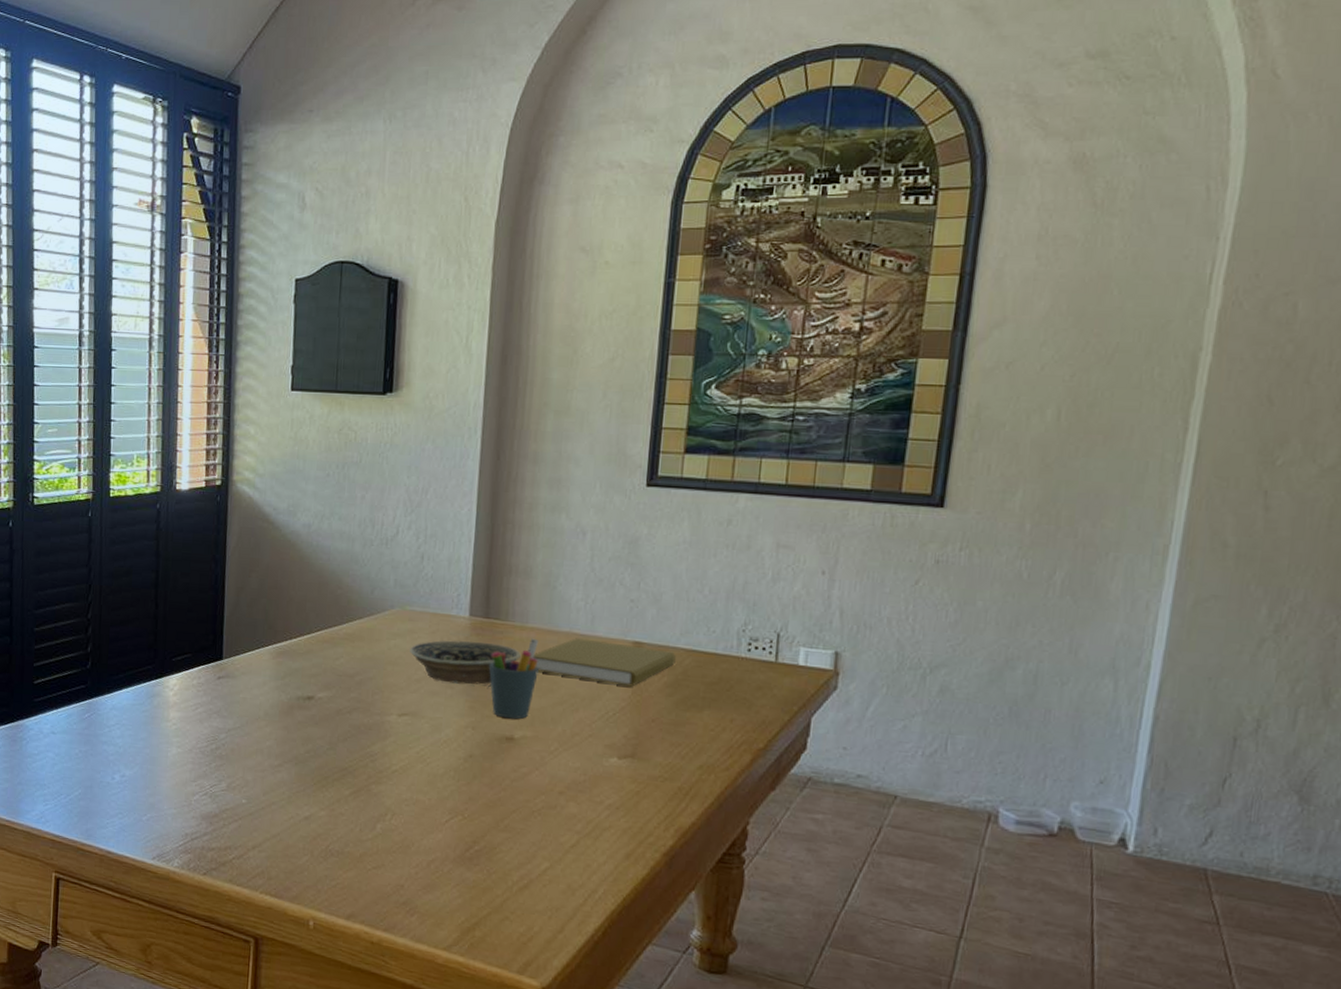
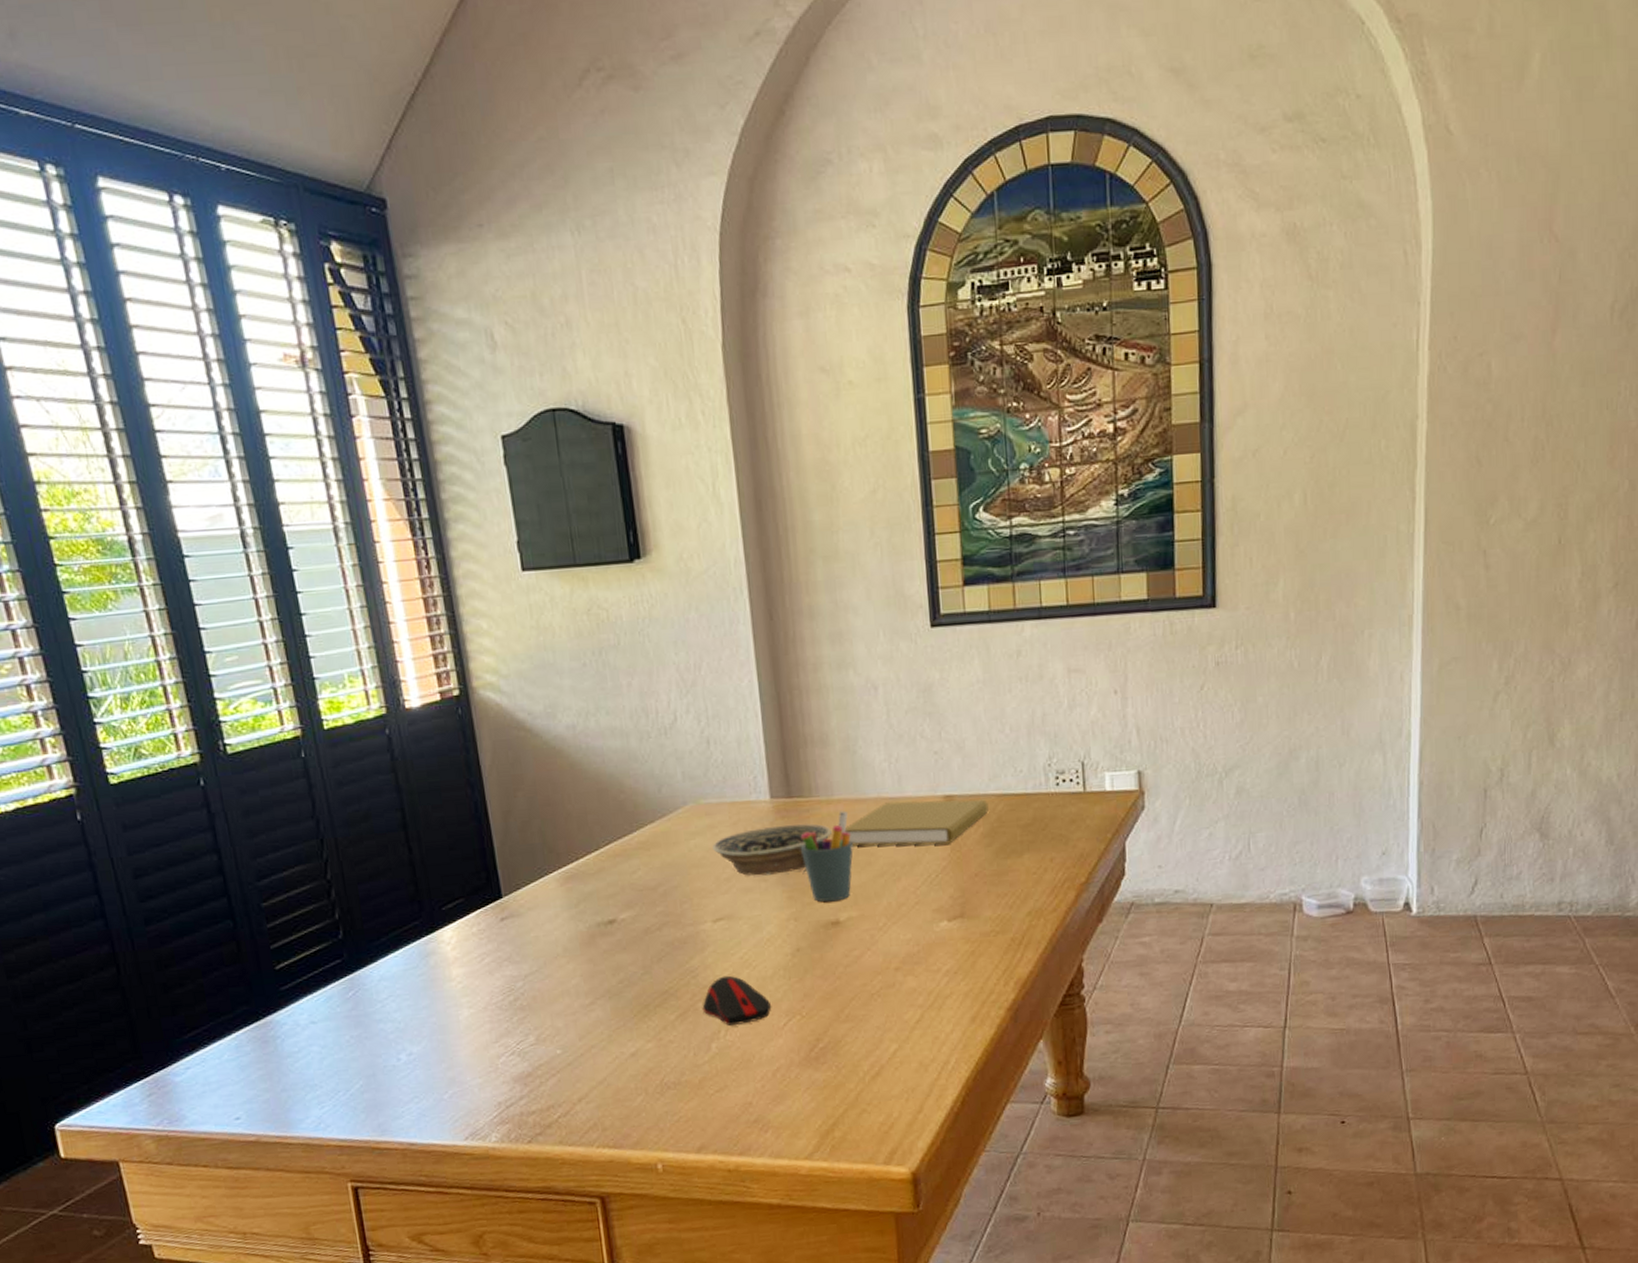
computer mouse: none [374,765,438,813] -> present [702,975,772,1026]

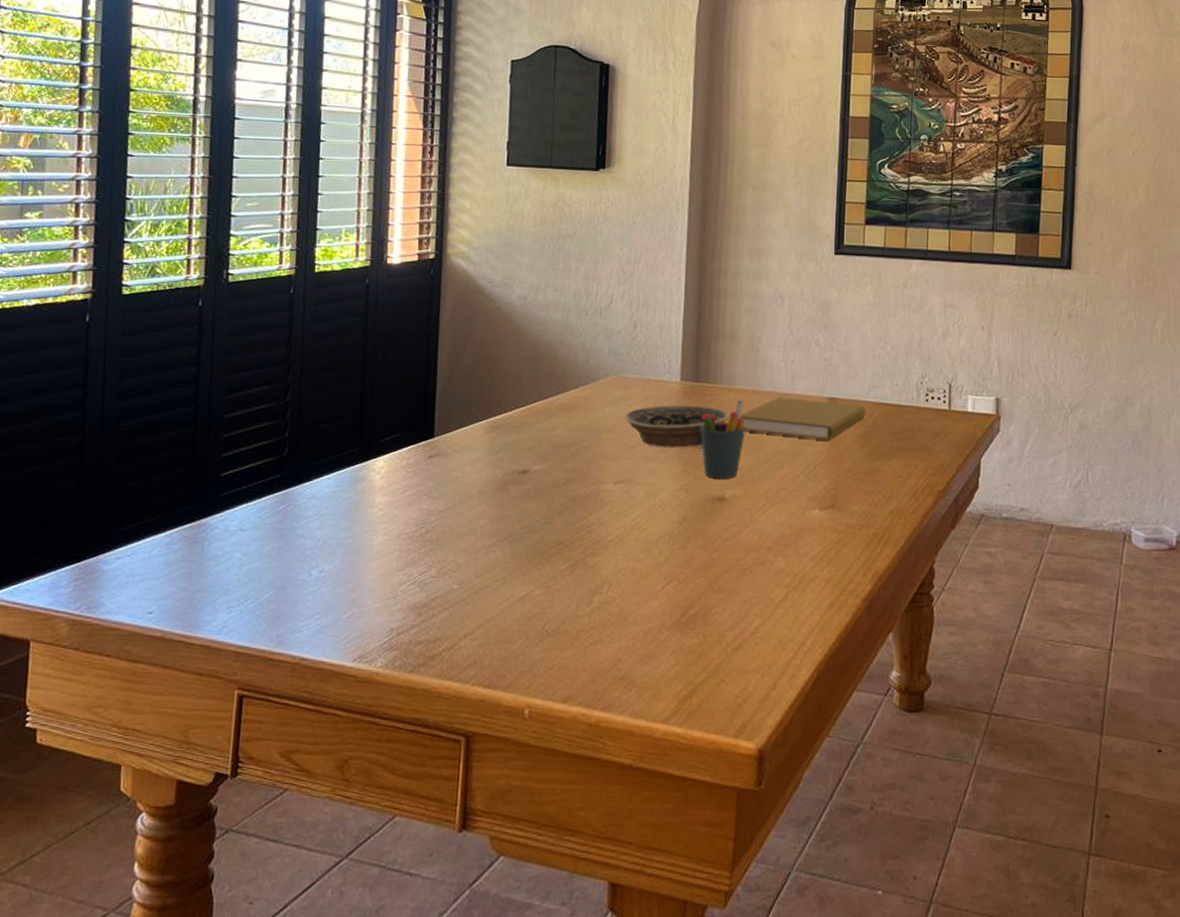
computer mouse: present [702,975,772,1026] -> none [591,534,654,582]

